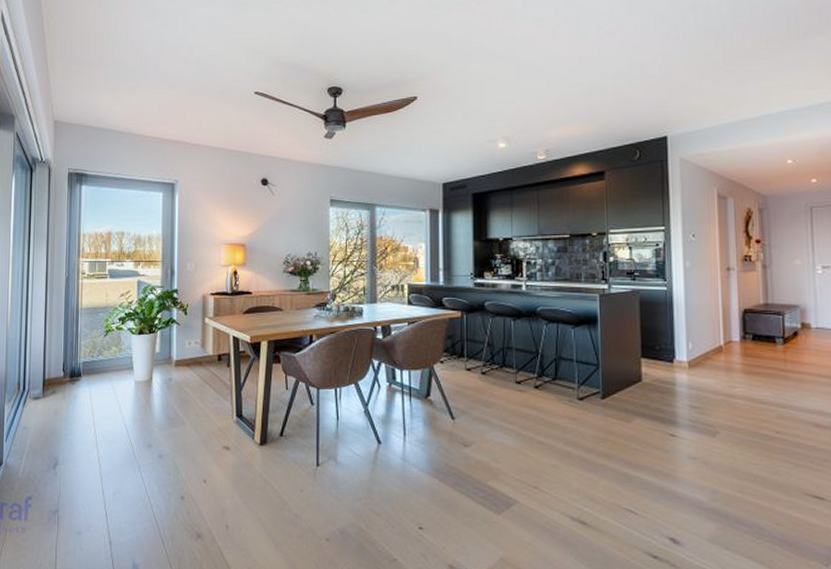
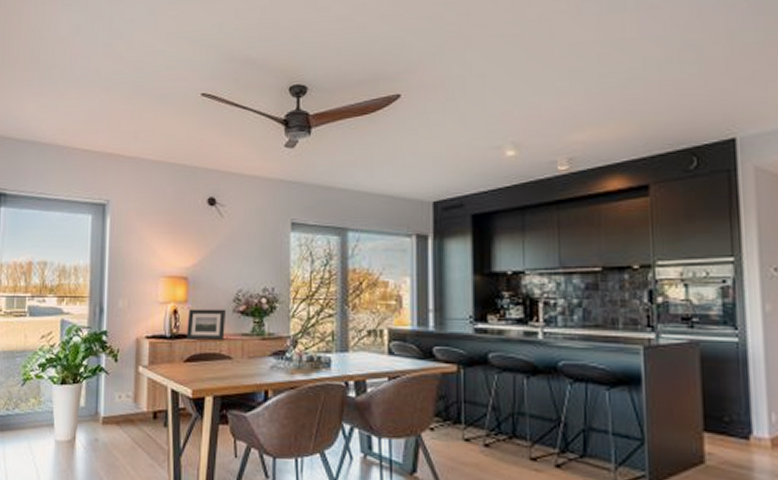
picture frame: none [245,270,277,296] -> present [186,309,225,341]

